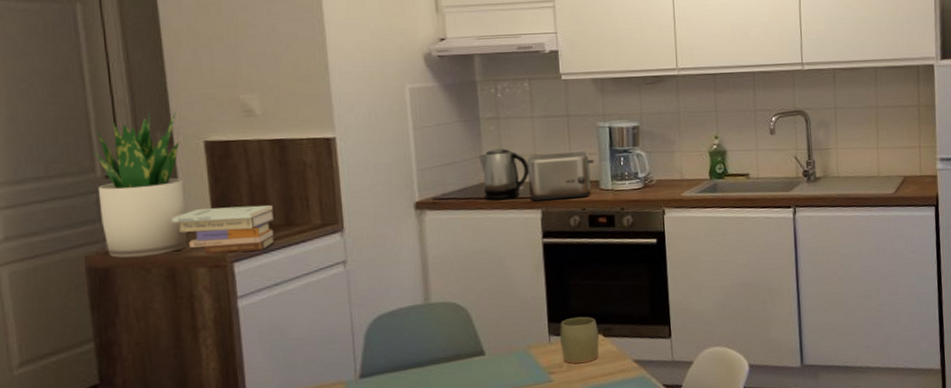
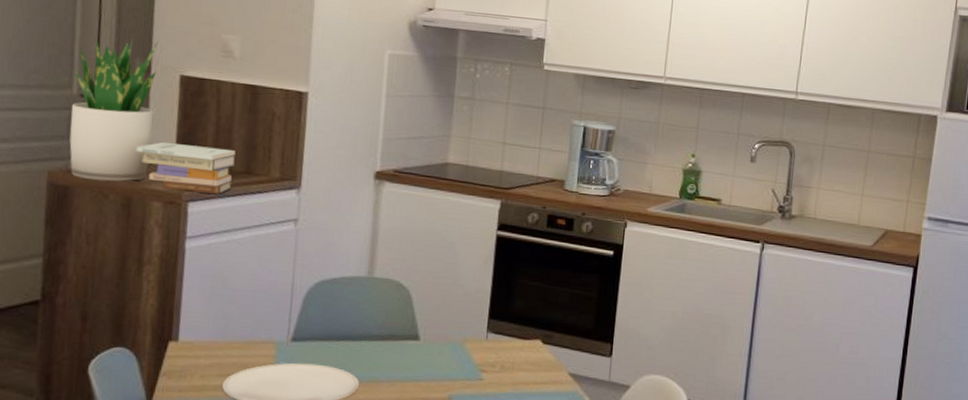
kettle: present [479,148,529,201] -> none [446,130,495,185]
toaster: present [526,151,595,202] -> none [491,143,564,196]
mug: present [560,316,600,364] -> none [497,317,538,367]

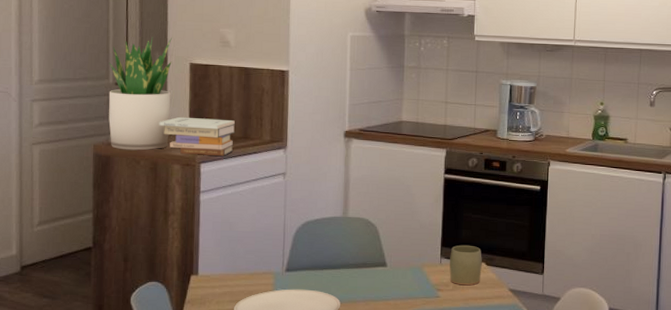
mug: none [497,317,538,367] -> present [449,245,482,286]

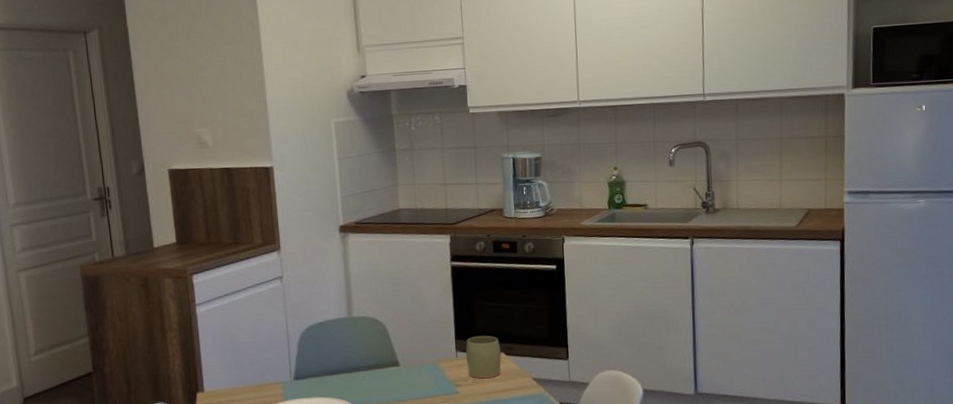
planter: present [108,37,172,151] -> none [84,144,156,269]
books: present [159,116,236,156] -> none [144,225,225,267]

